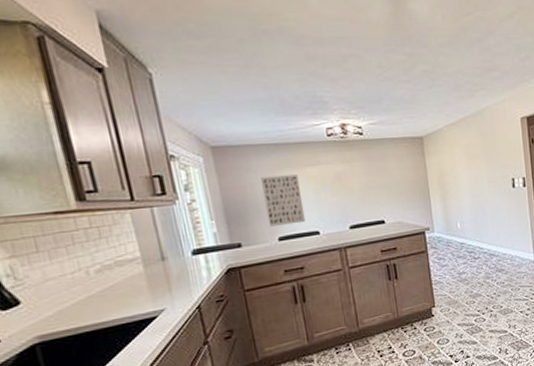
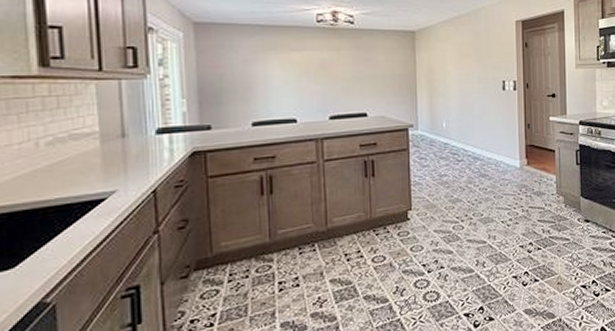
wall art: present [261,174,306,227] -> none [242,58,284,110]

